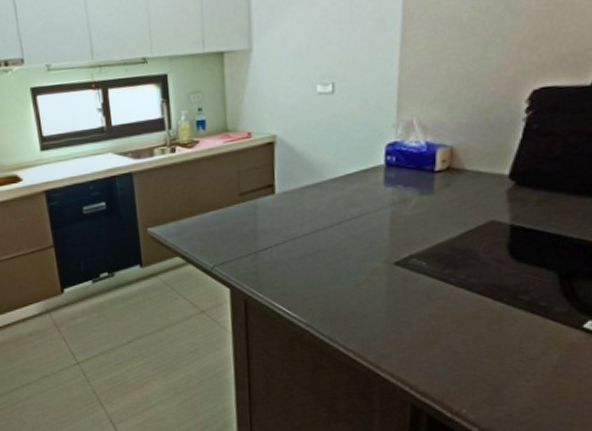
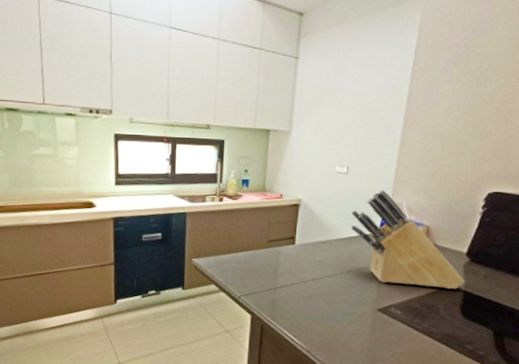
knife block: none [345,107,511,228] -> present [351,190,465,289]

